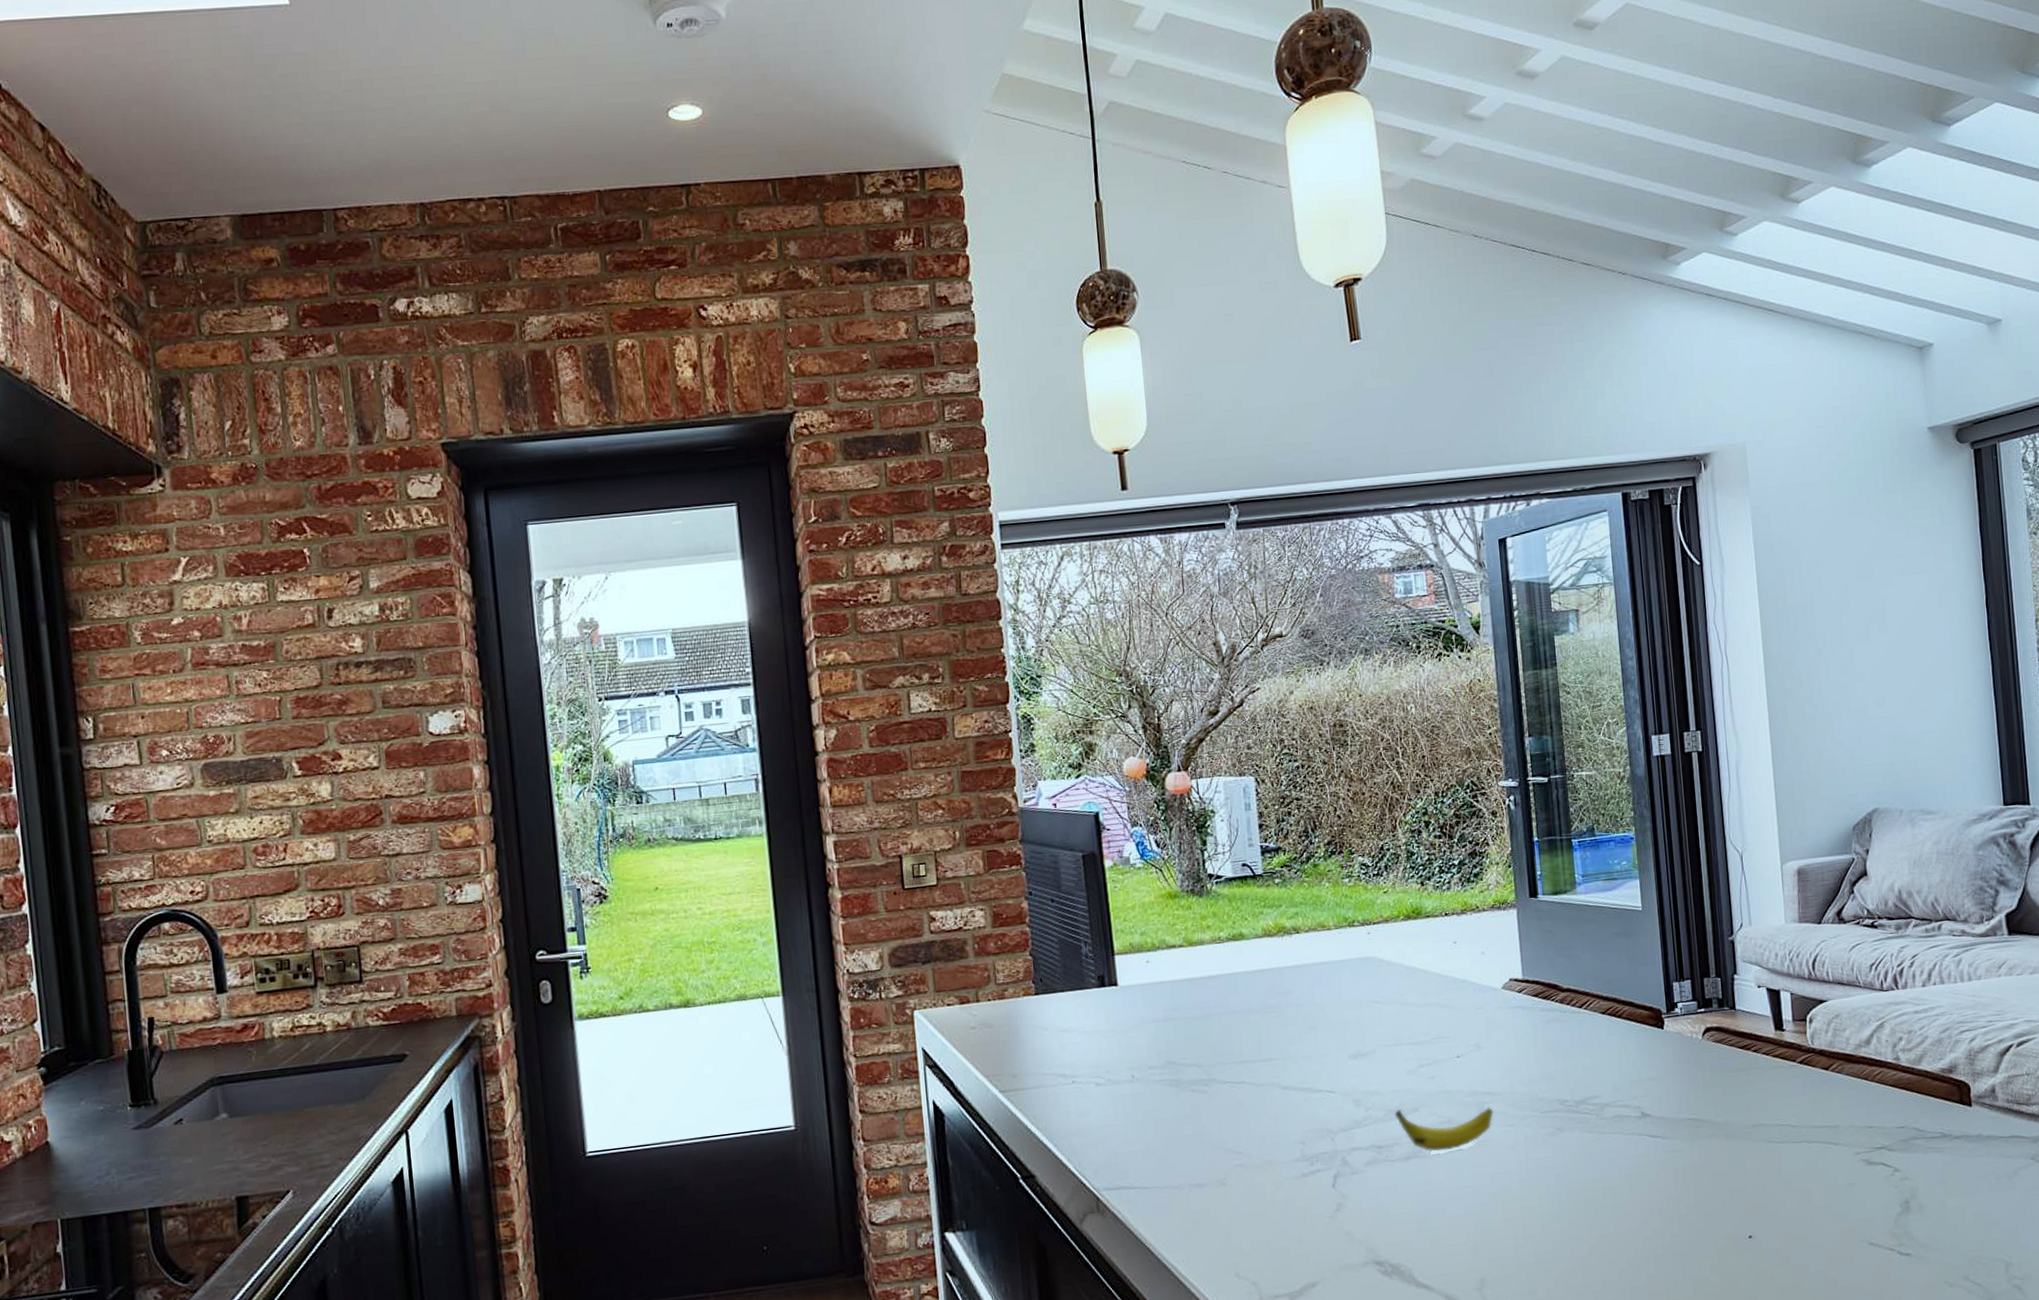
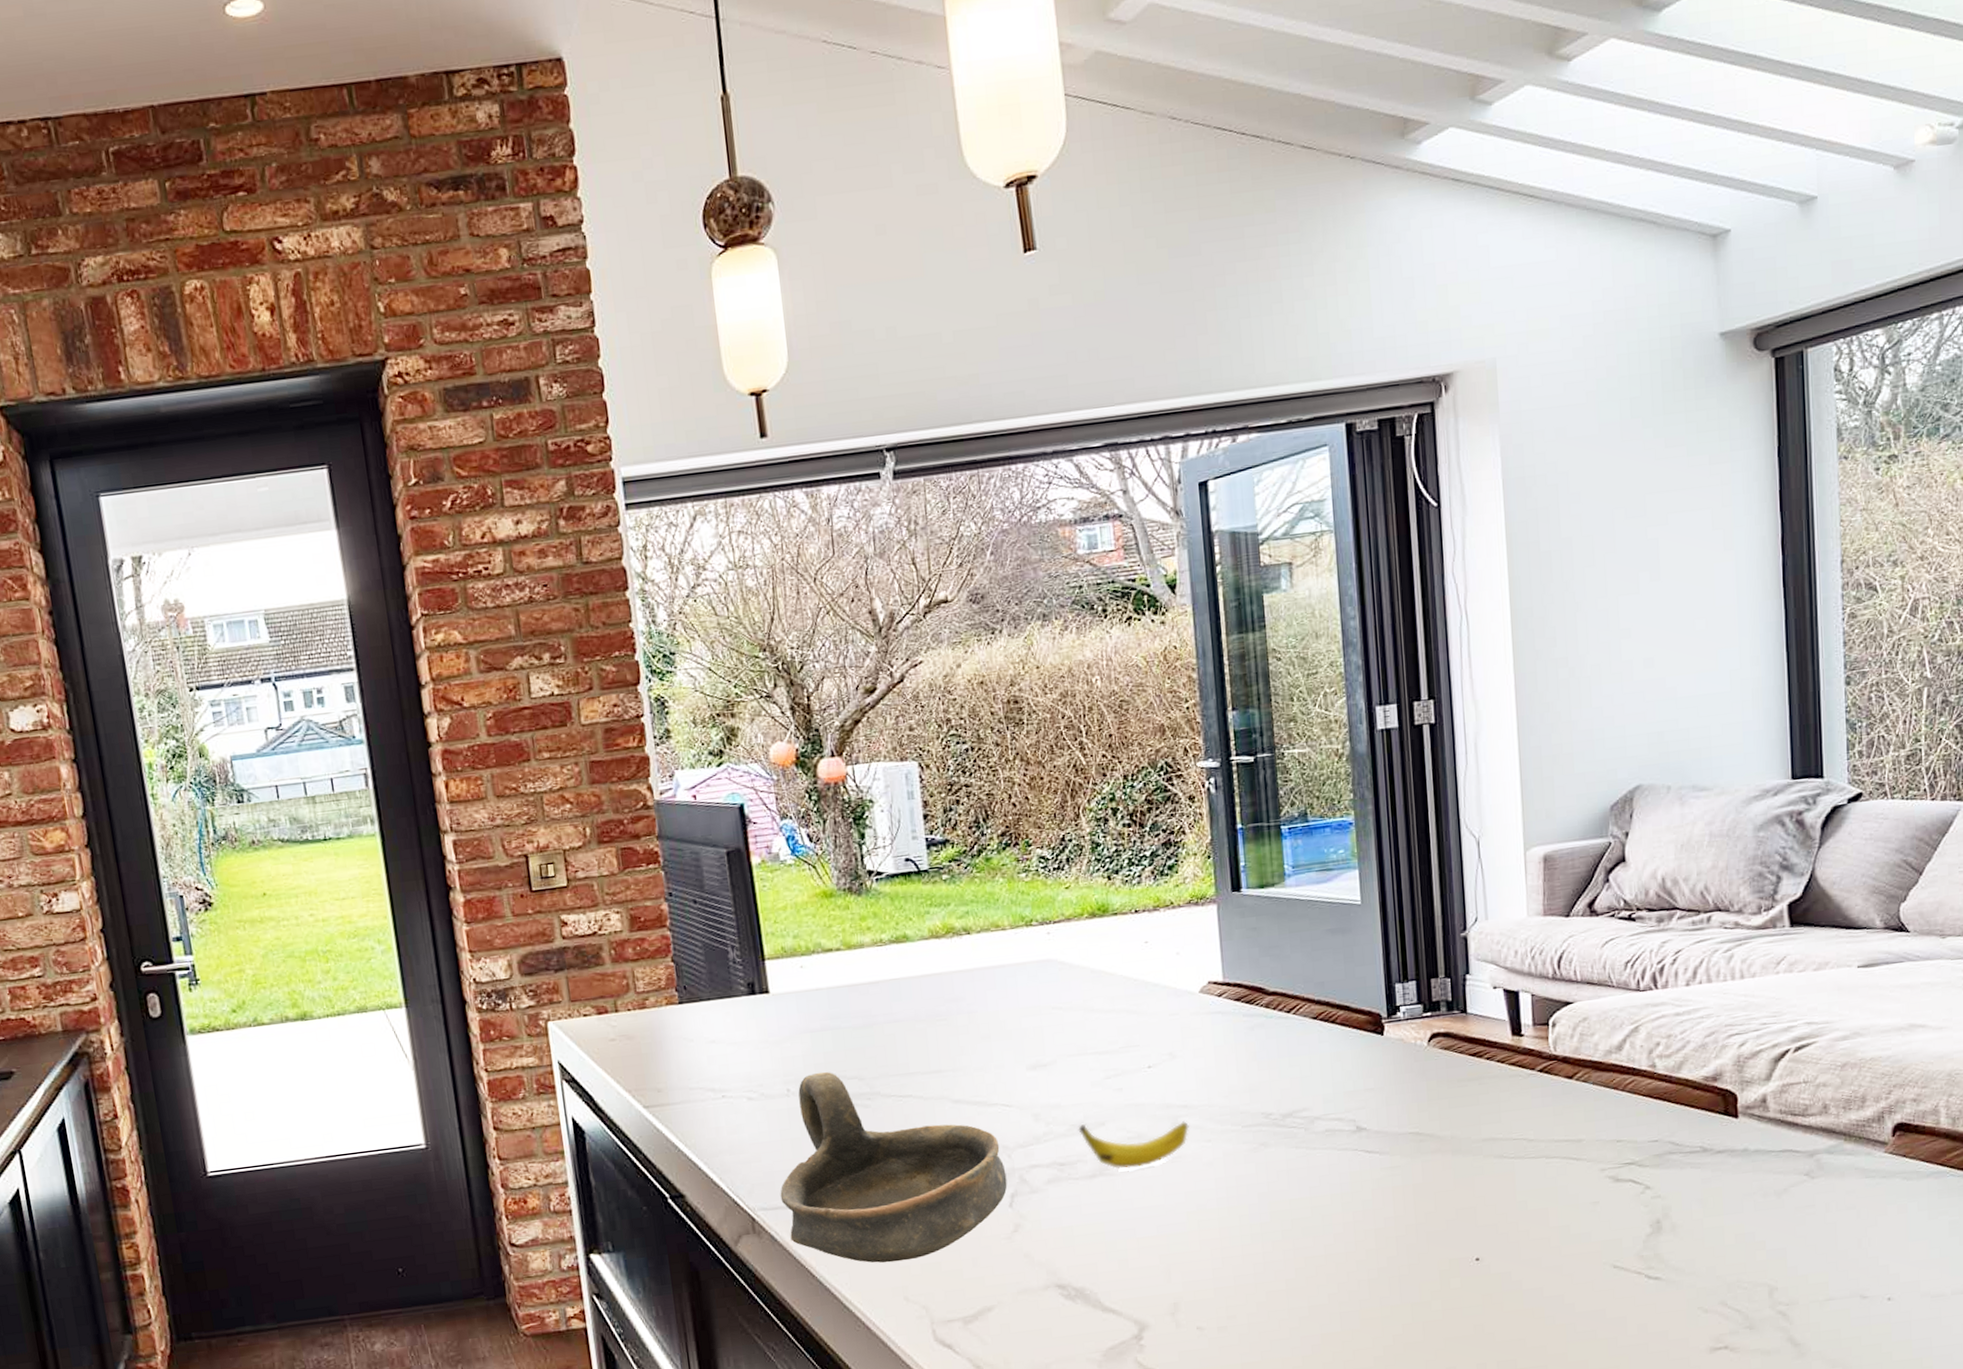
oil lamp: none [1123,1059,1331,1241] -> present [780,1072,1008,1263]

